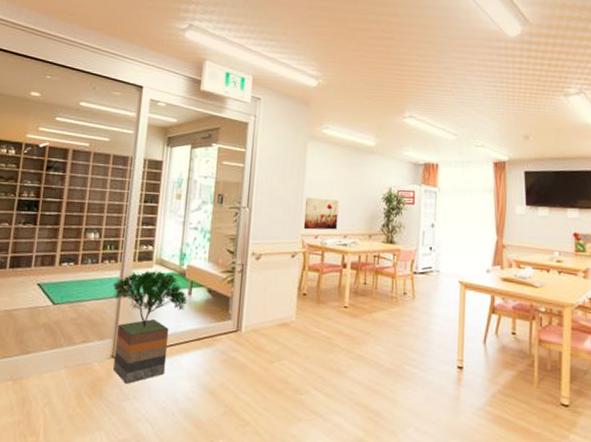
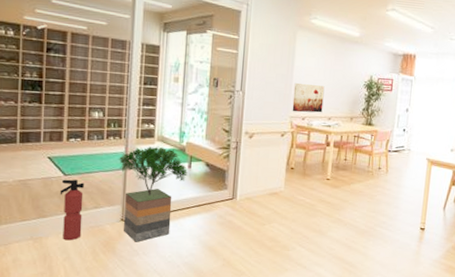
fire extinguisher: none [45,308,74,382] -> present [59,179,84,241]

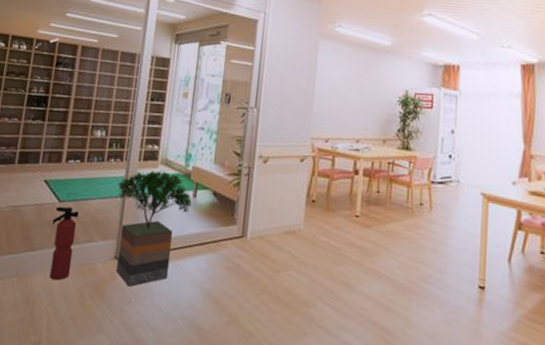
wall art: present [292,82,325,113] -> none [313,98,352,134]

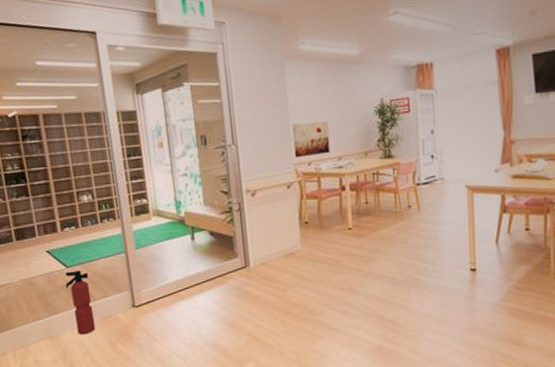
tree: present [116,170,192,287] -> none [116,221,192,328]
wall art: none [313,98,352,134] -> present [292,121,330,158]

